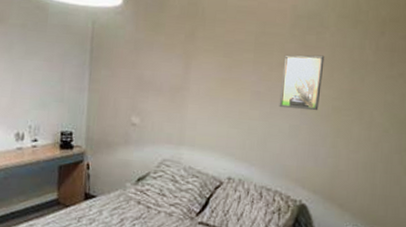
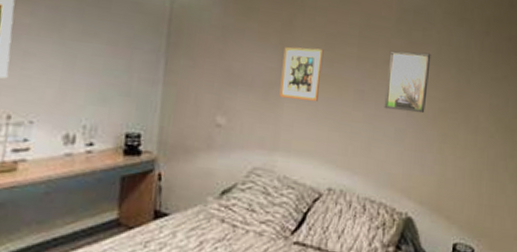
picture frame: none [184,55,222,102] -> present [279,47,323,101]

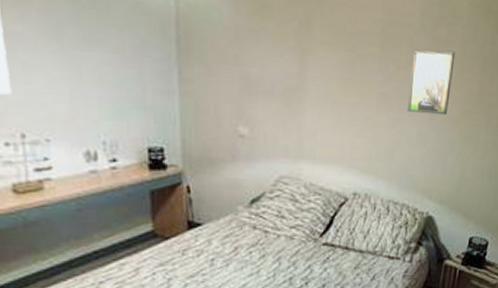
picture frame: present [279,47,323,101] -> none [301,49,343,107]

